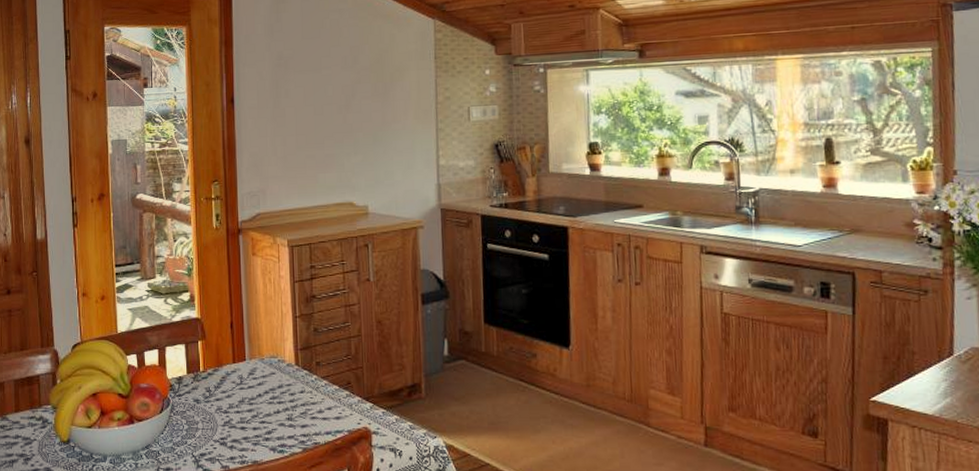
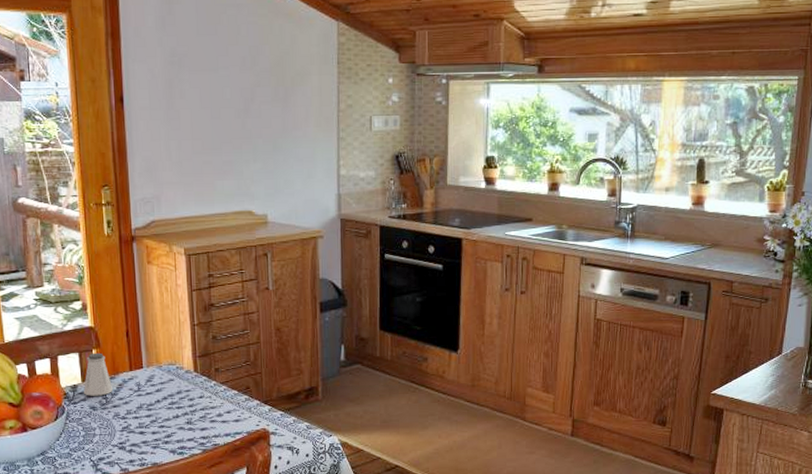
saltshaker: none [188,344,217,389] -> present [83,352,113,396]

